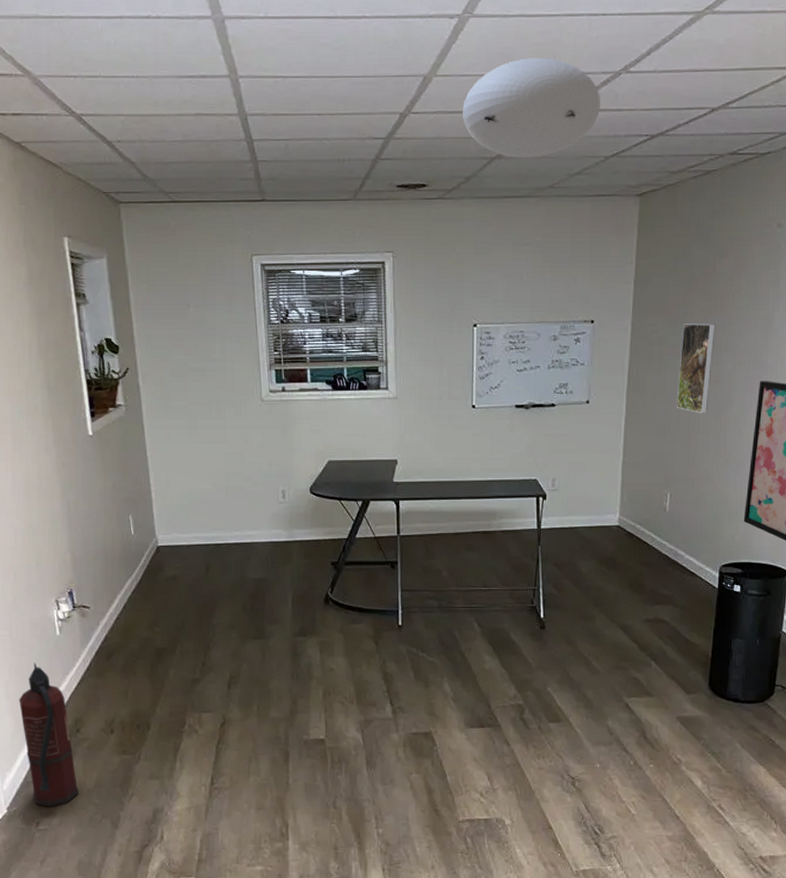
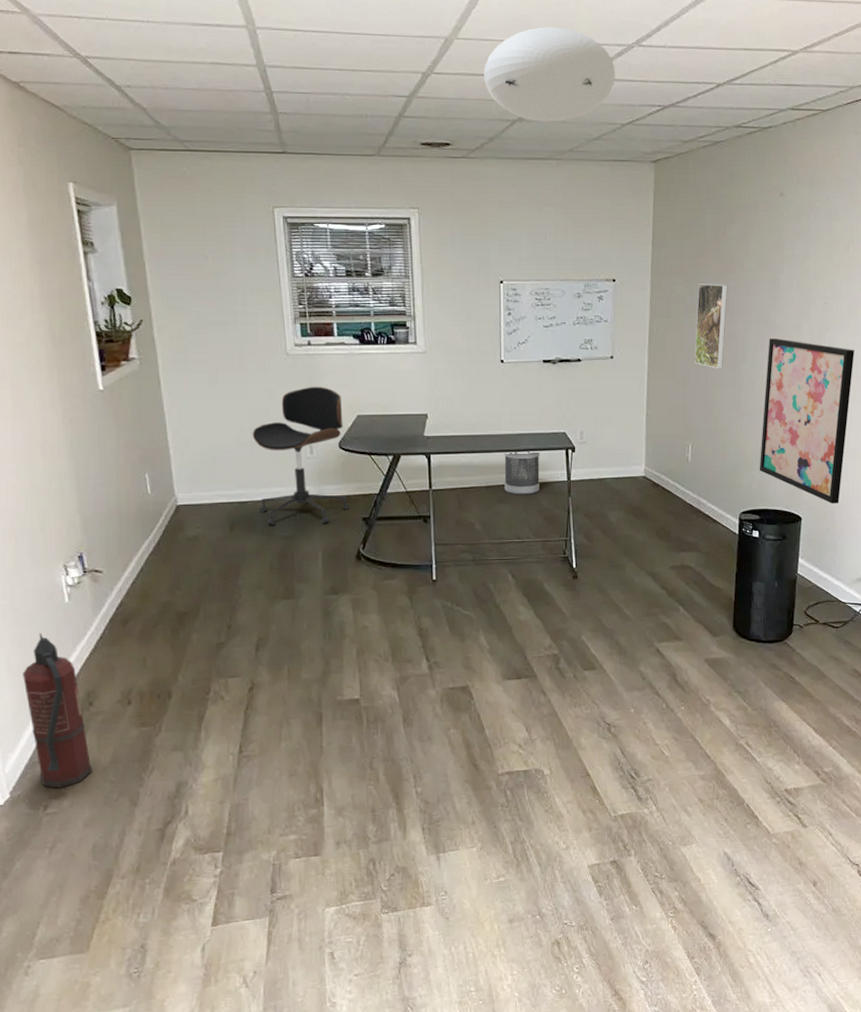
office chair: none [228,432,319,568] -> present [252,386,349,525]
wastebasket: none [473,499,510,543] -> present [504,451,540,495]

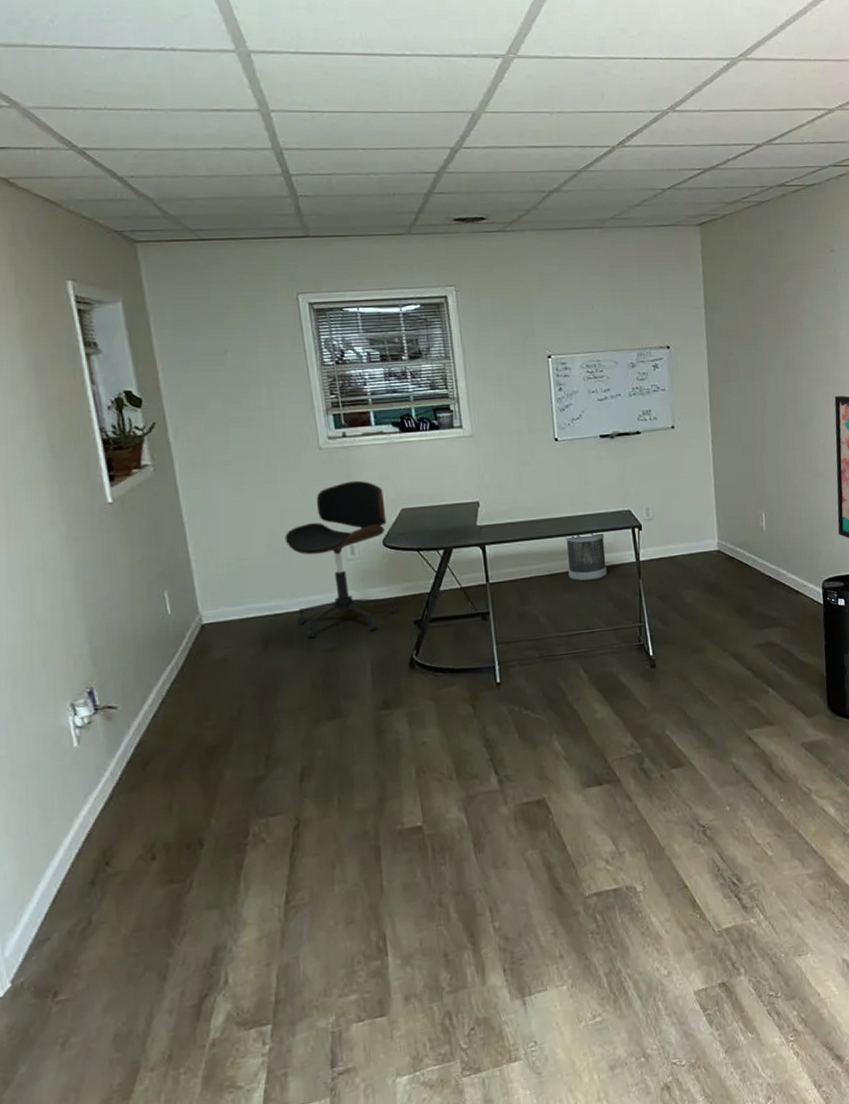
fire extinguisher: present [23,633,92,788] -> none [24,785,111,970]
ceiling light: present [484,26,616,123] -> none [515,96,653,192]
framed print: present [694,284,728,369] -> none [756,344,790,432]

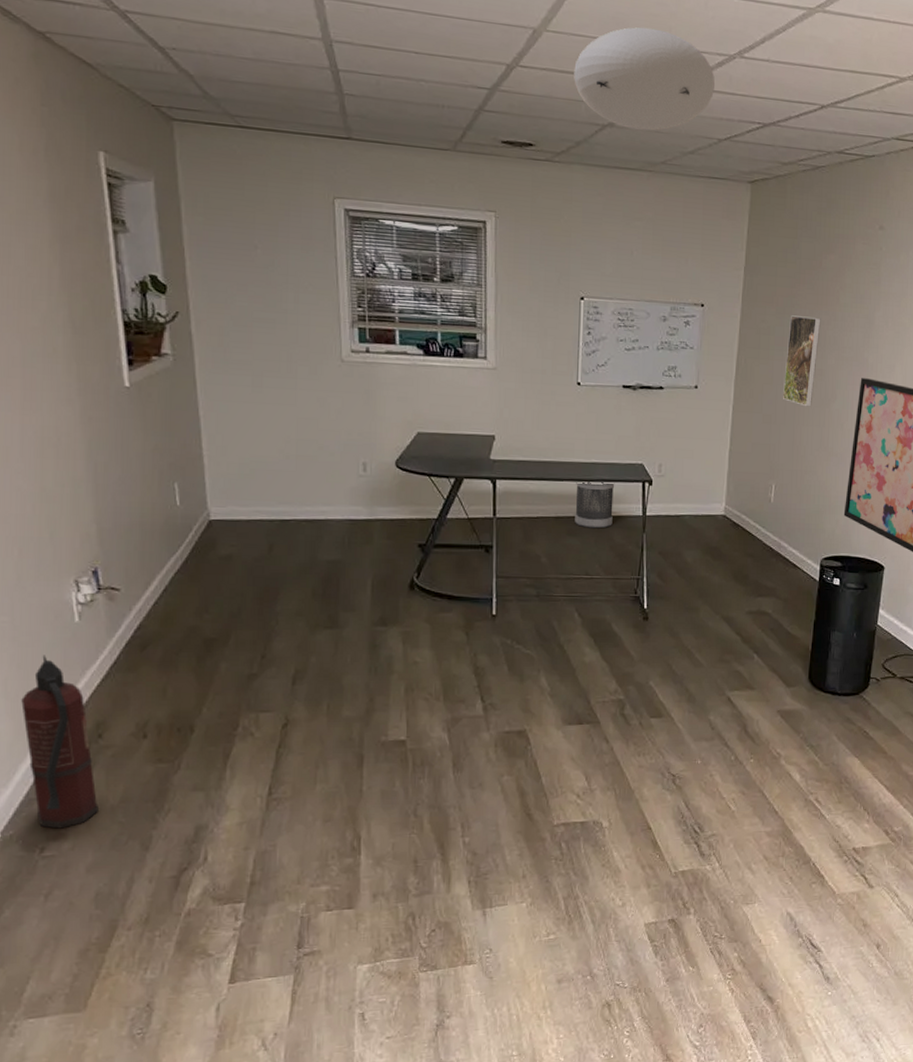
fire extinguisher: none [24,785,111,970] -> present [21,655,98,829]
office chair: present [284,480,399,638] -> none [298,397,404,549]
ceiling light: none [515,96,653,192] -> present [574,27,716,131]
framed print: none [756,344,790,432] -> present [782,315,821,407]

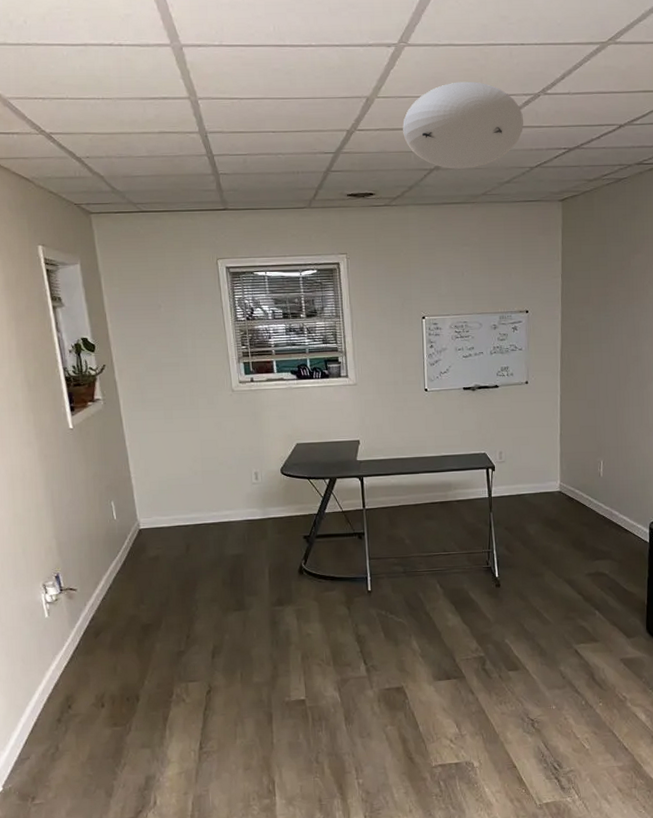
fire extinguisher: present [21,655,98,829] -> none [10,645,72,782]
wastebasket: present [575,481,615,529] -> none [430,471,463,512]
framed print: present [782,315,821,407] -> none [603,311,634,390]

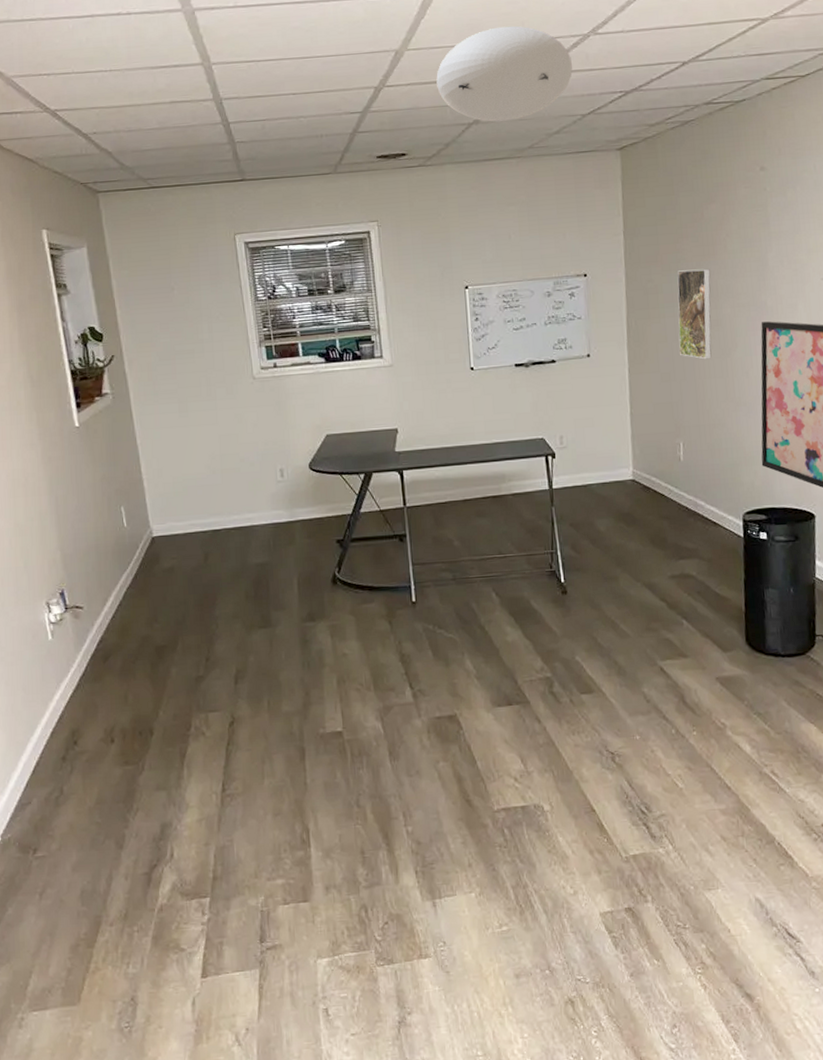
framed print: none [603,311,634,390] -> present [677,268,712,360]

